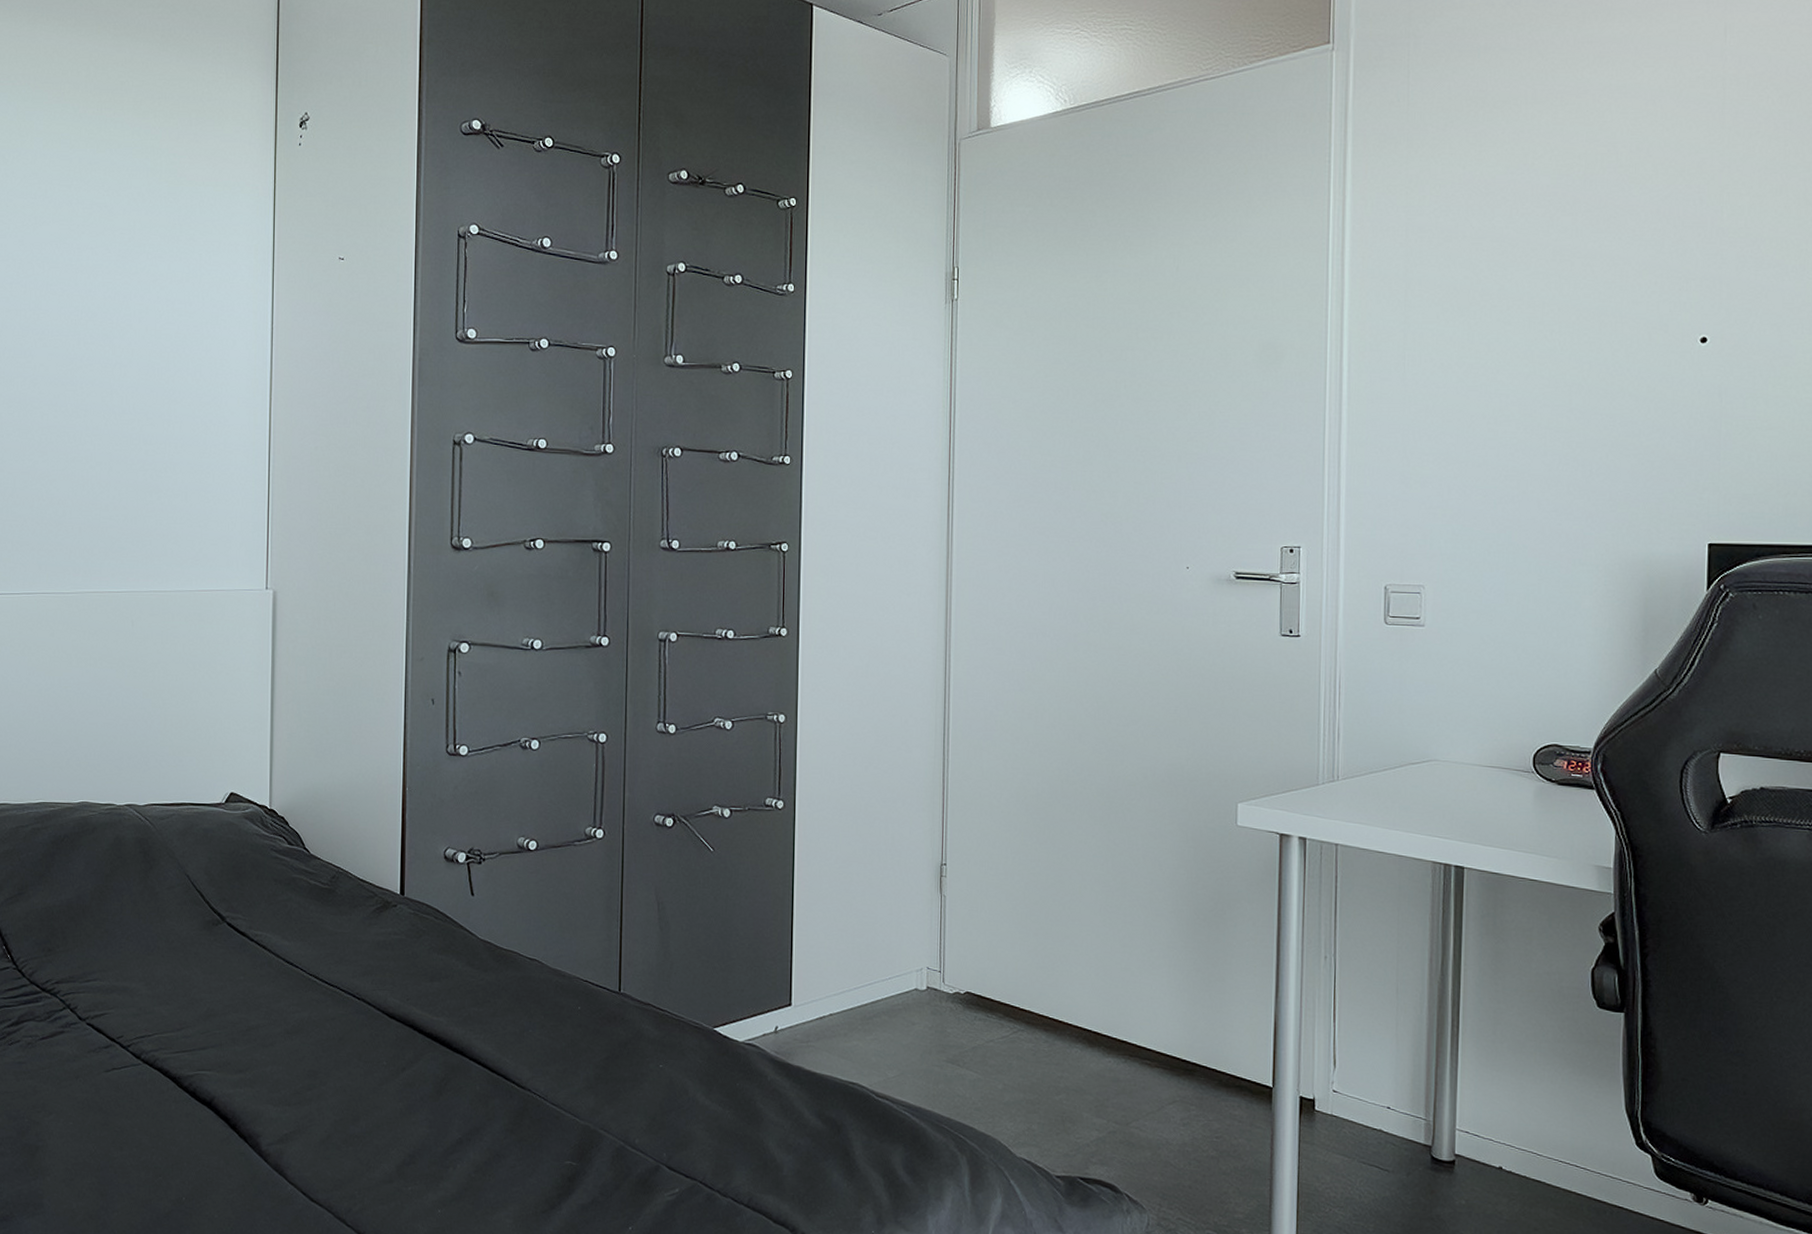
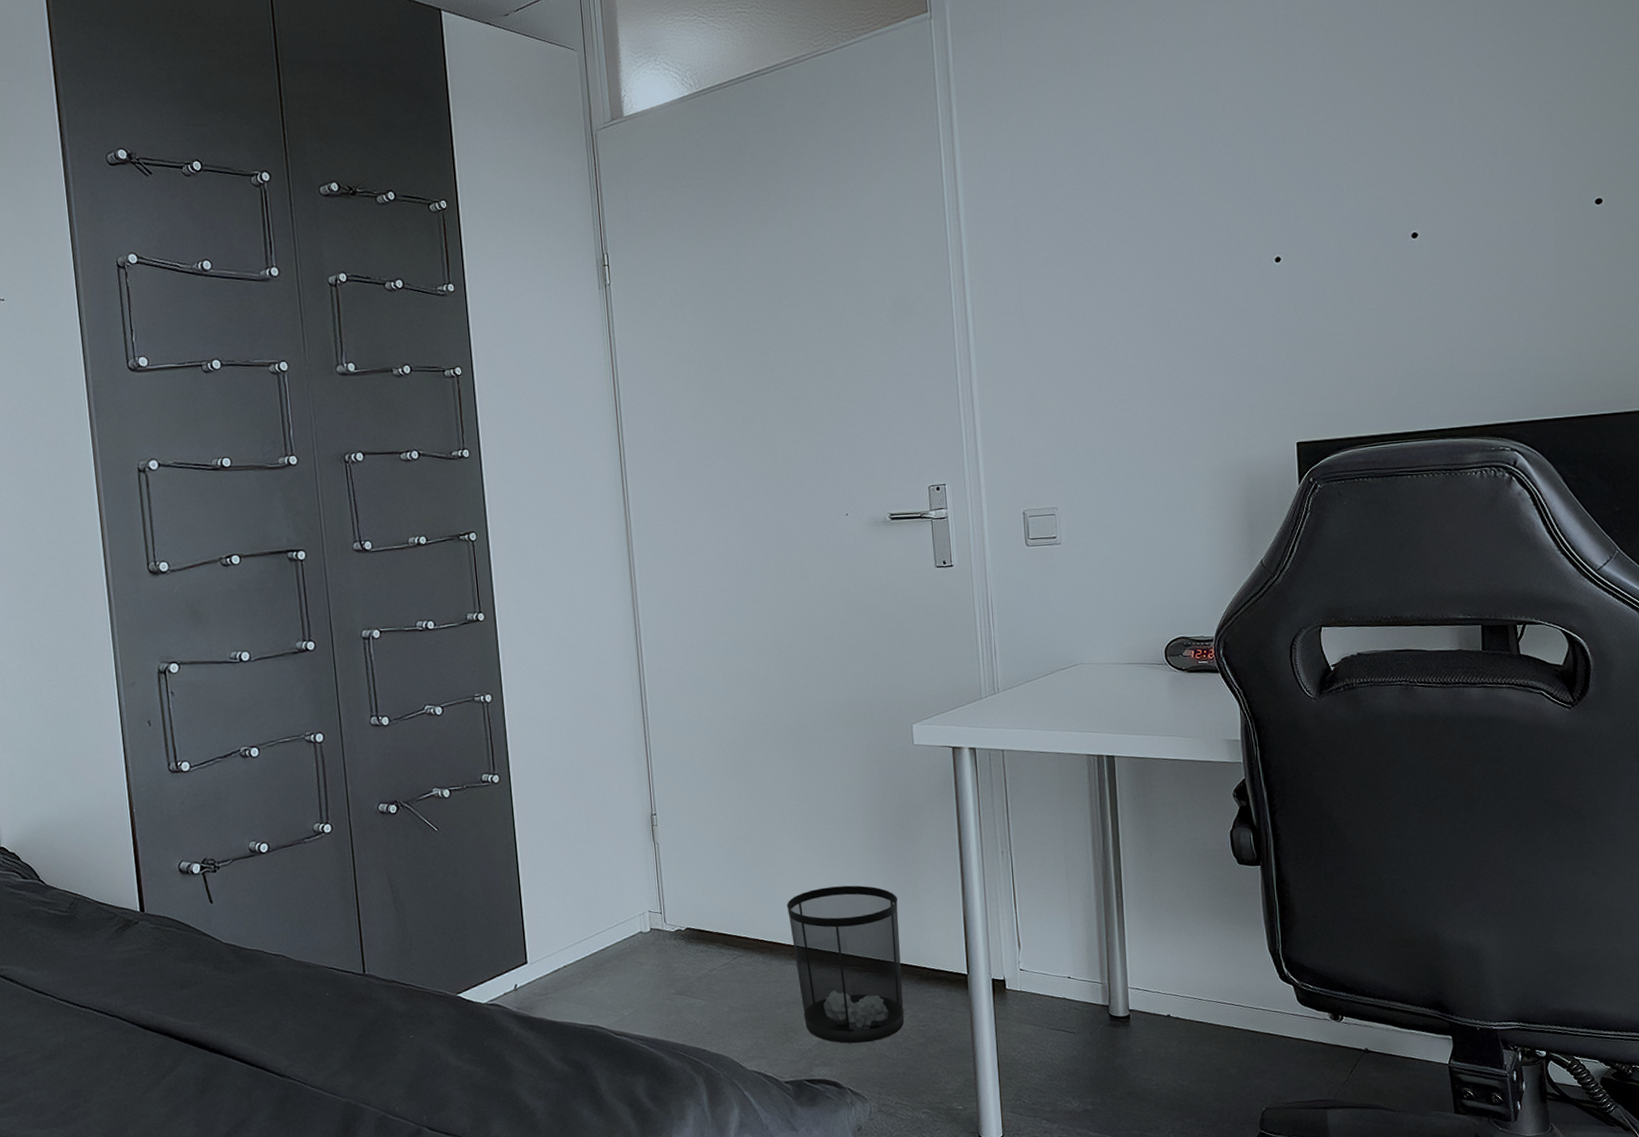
waste bin: none [1077,968,1202,1147] -> present [786,885,905,1044]

